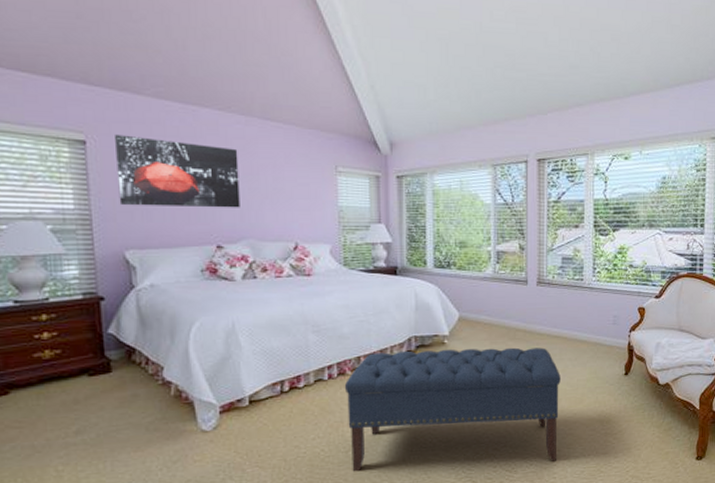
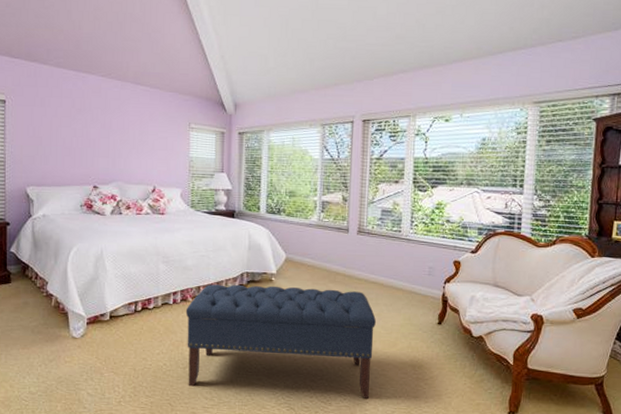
wall art: present [115,134,240,208] -> none [25,96,114,156]

